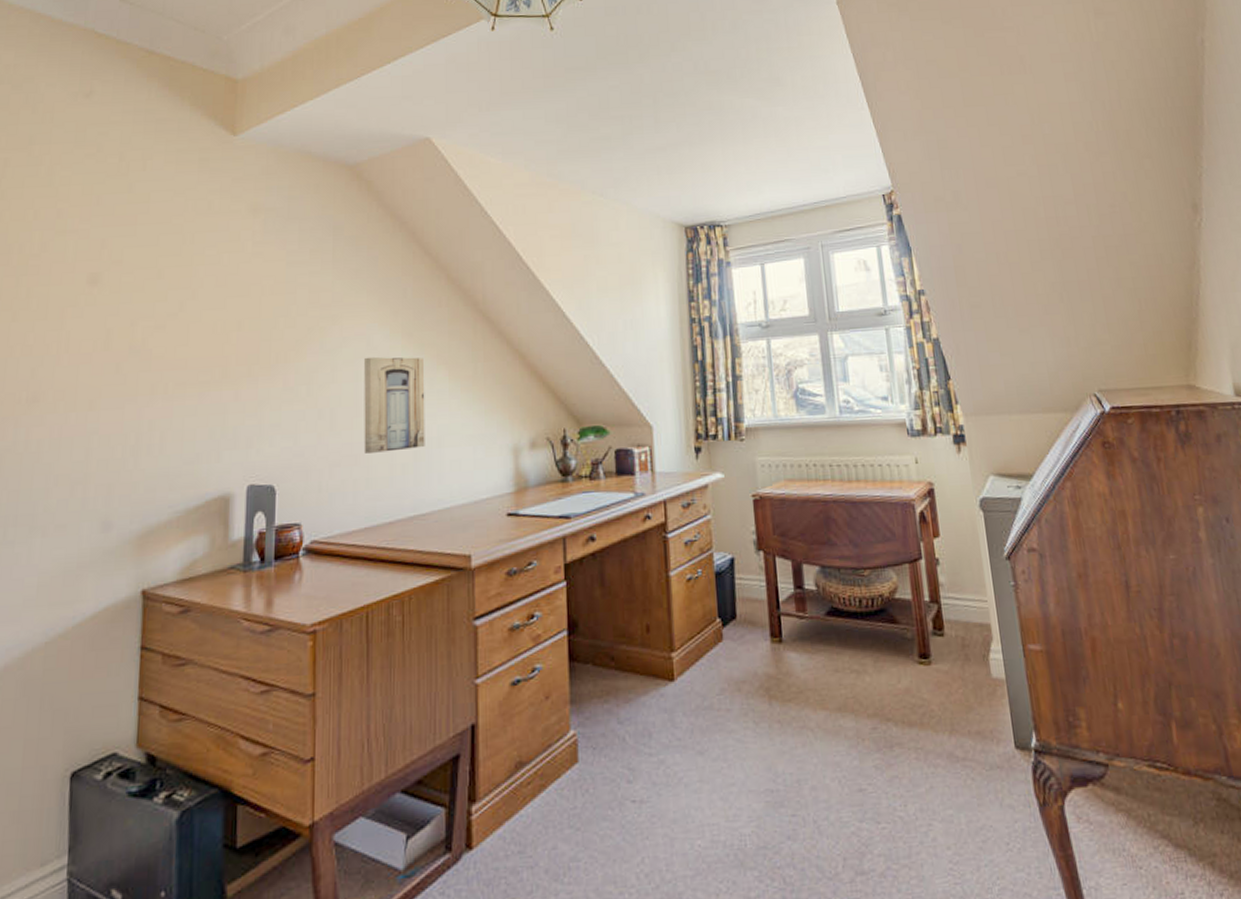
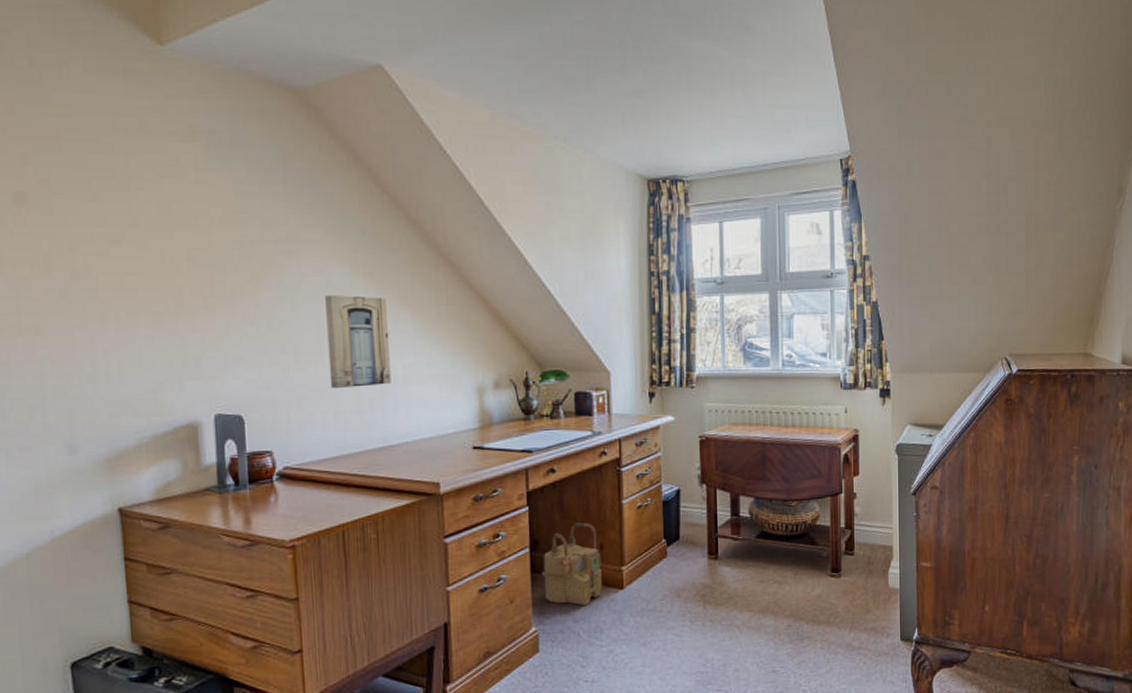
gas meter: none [580,599,650,702] -> present [541,522,602,606]

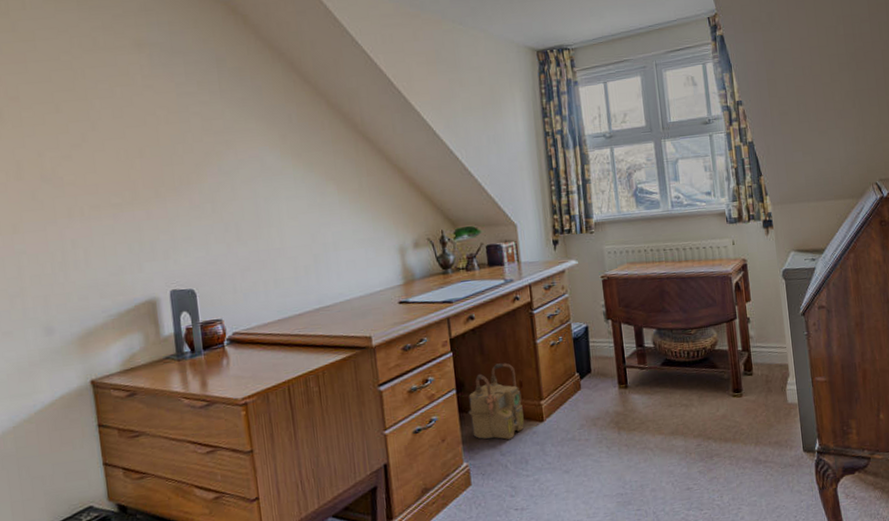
wall art: present [325,294,391,388] -> none [260,175,323,259]

